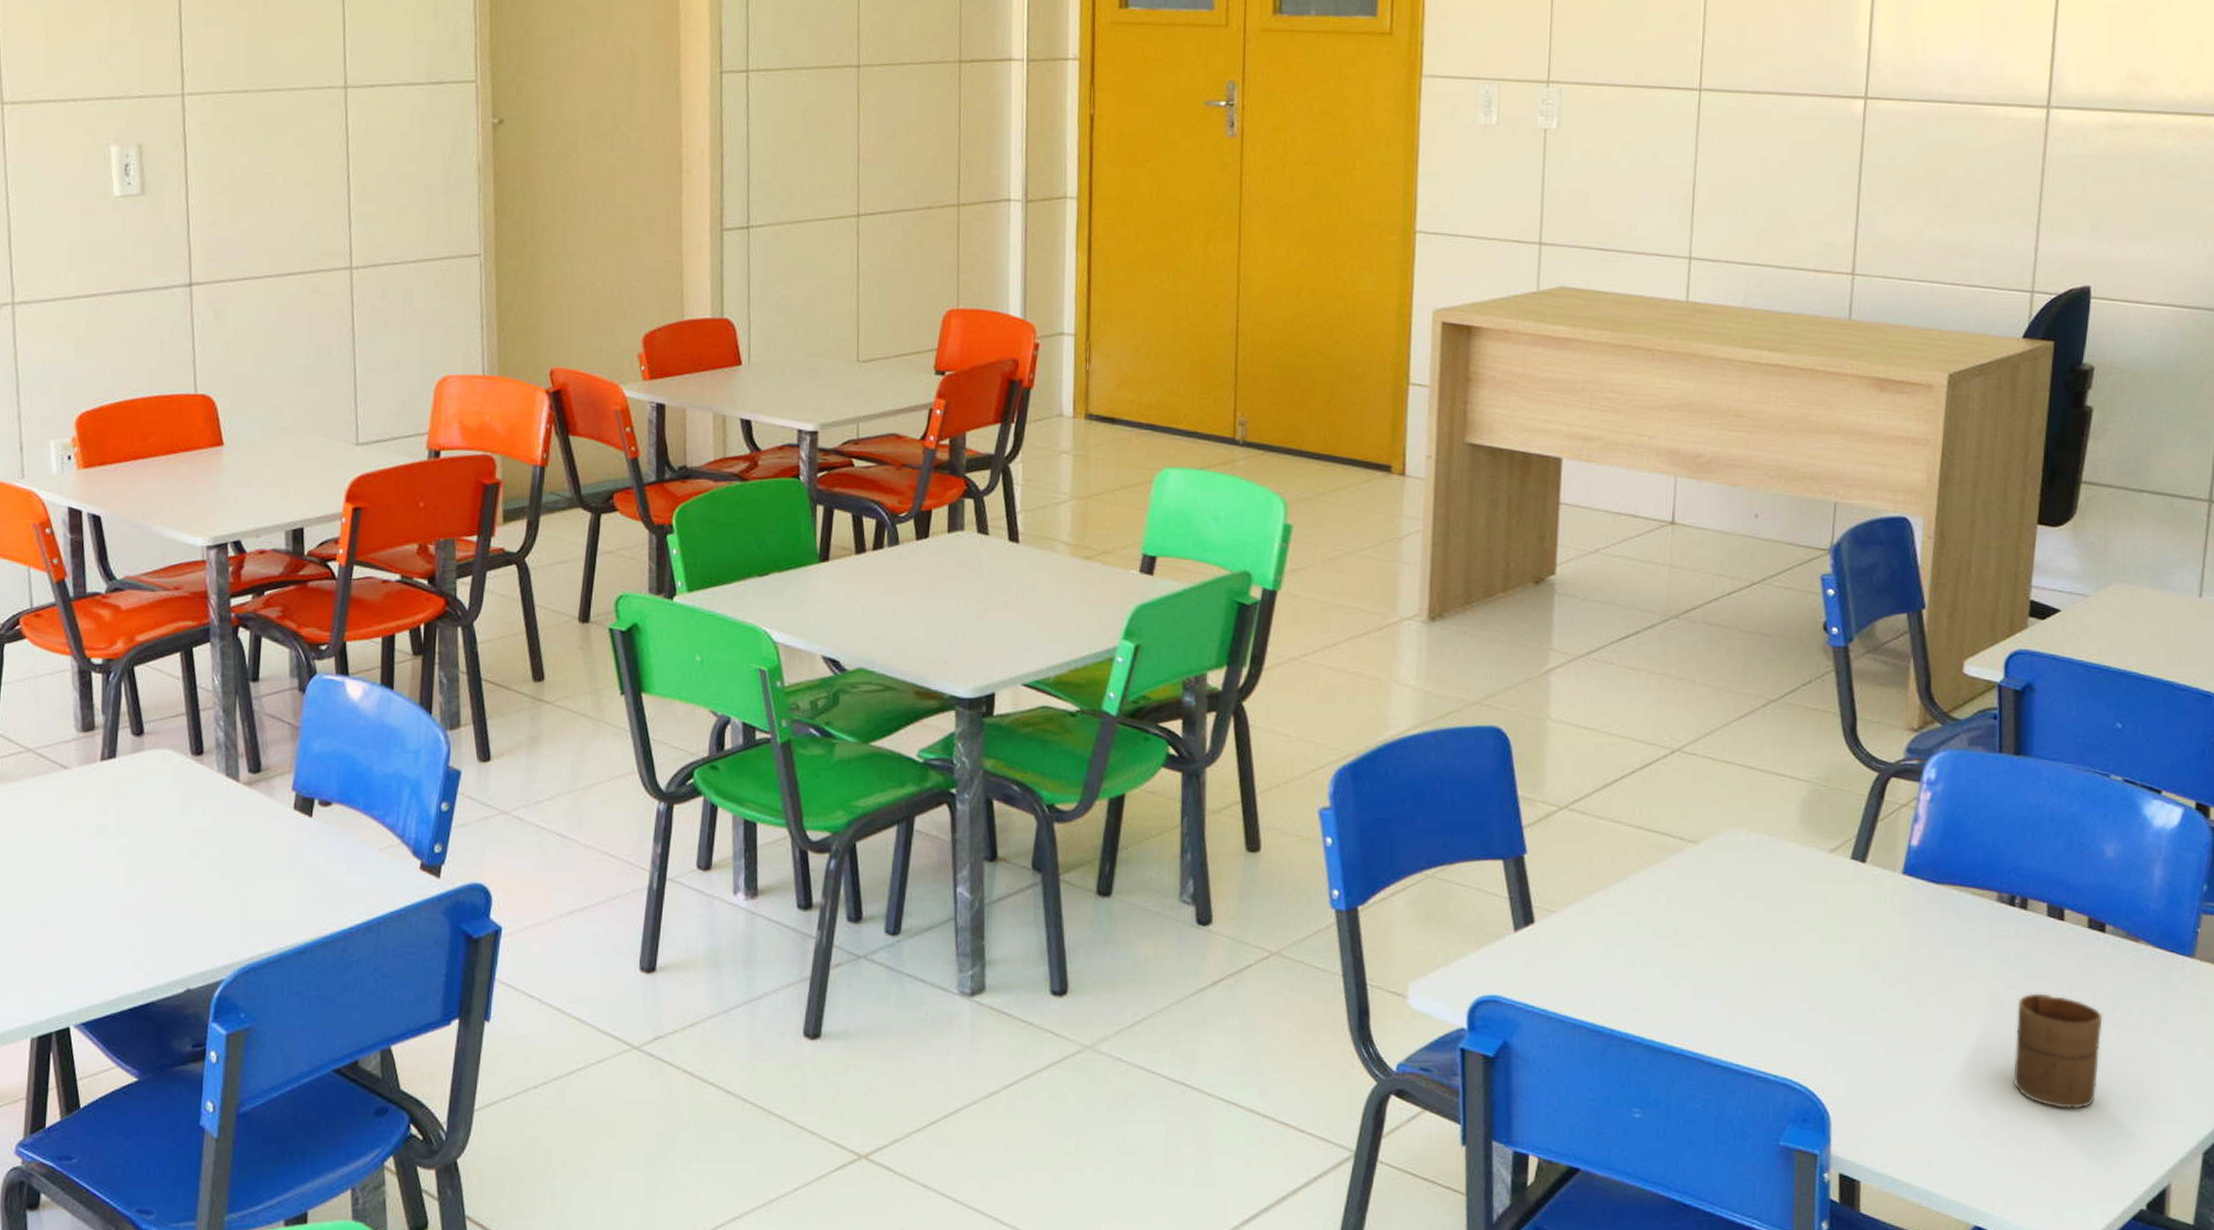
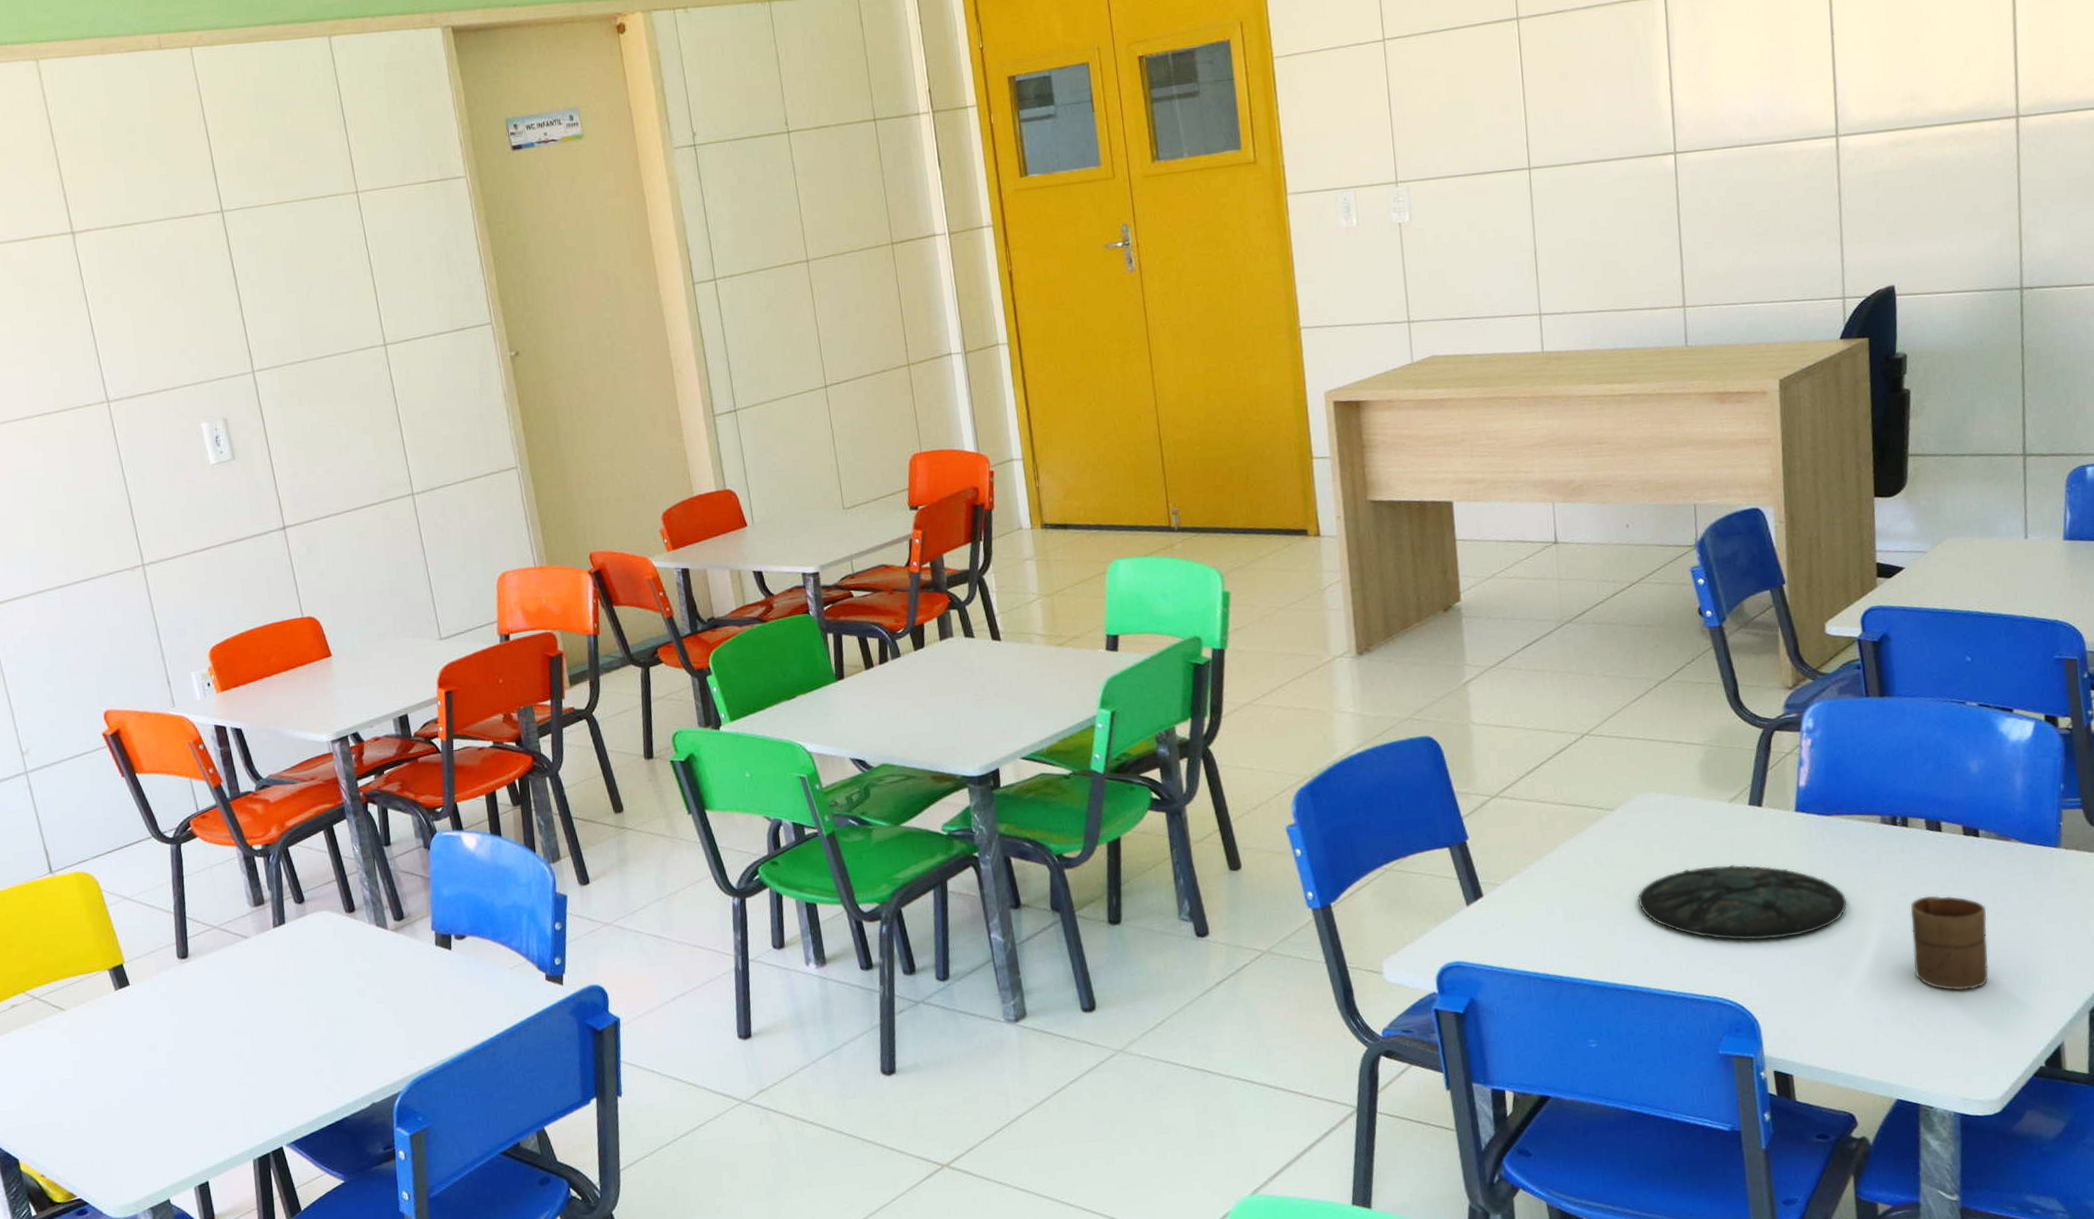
plate: none [1710,923,1948,1020] -> present [1637,864,1848,941]

